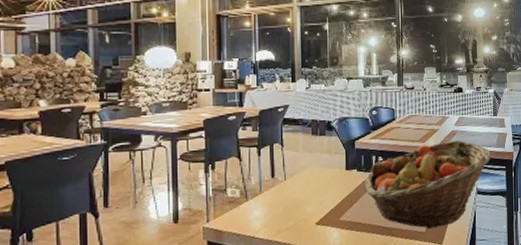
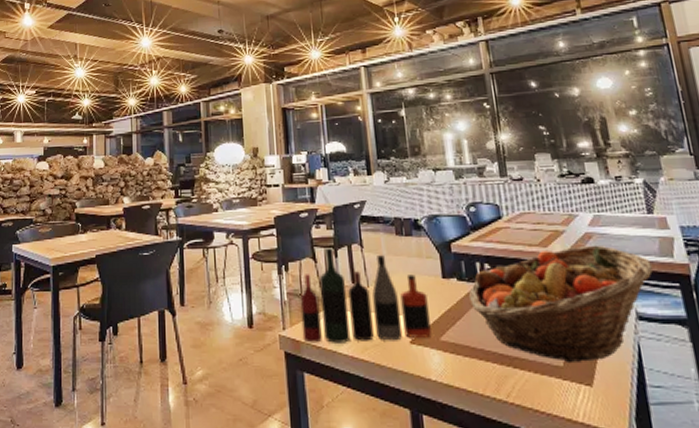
bottle collection: none [224,147,333,232] -> present [299,248,432,343]

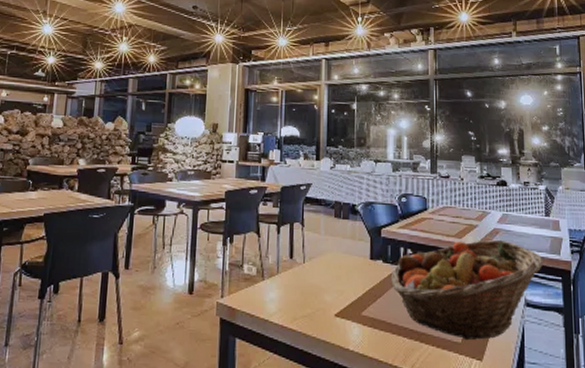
bottle collection: present [299,248,432,343] -> none [238,224,355,314]

